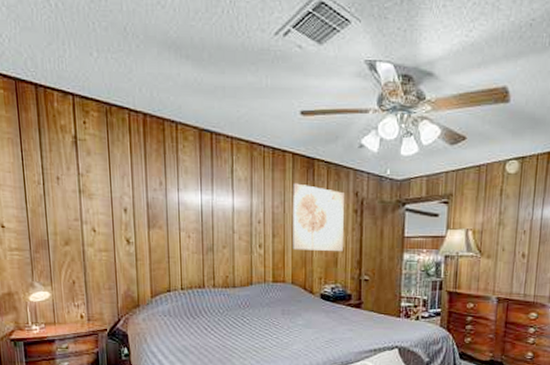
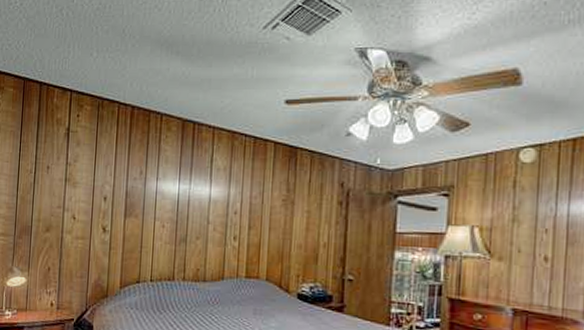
wall art: present [293,183,344,252] -> none [269,173,328,248]

